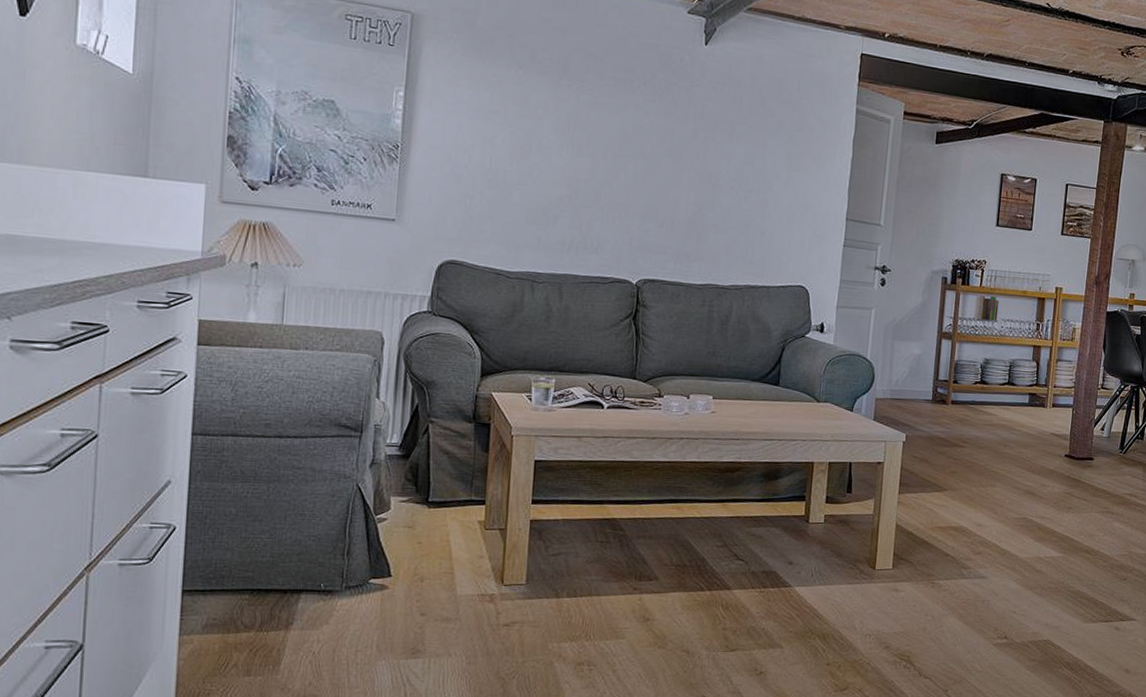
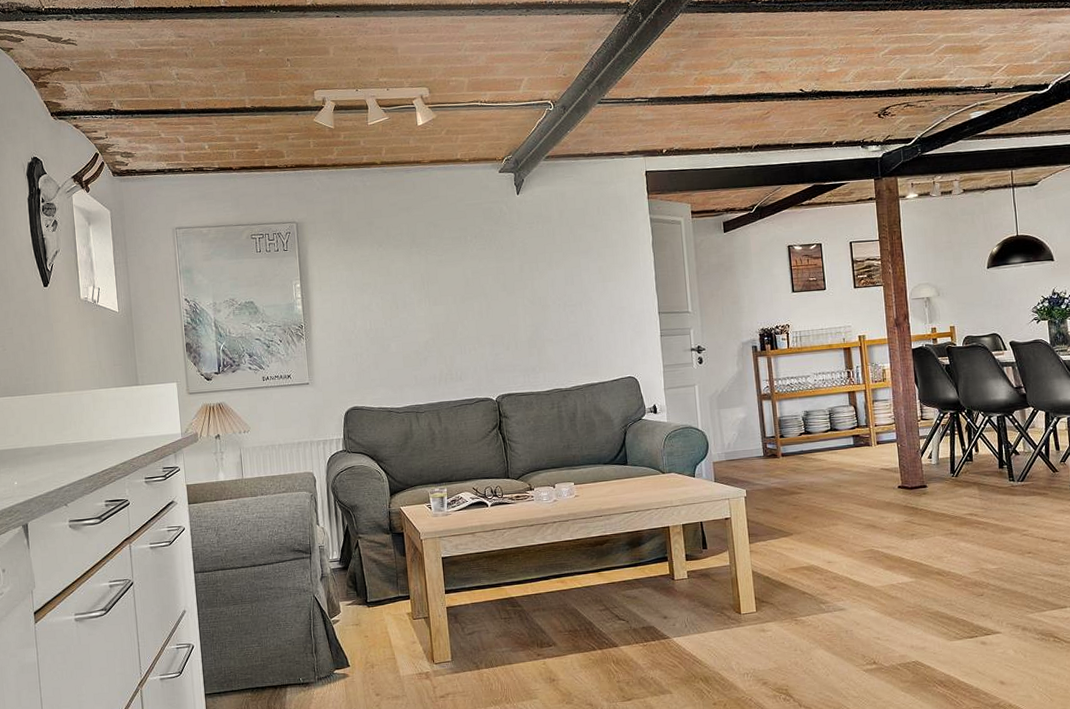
books: present [973,295,999,321] -> none [785,354,810,378]

